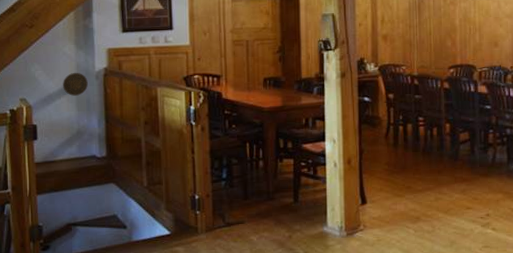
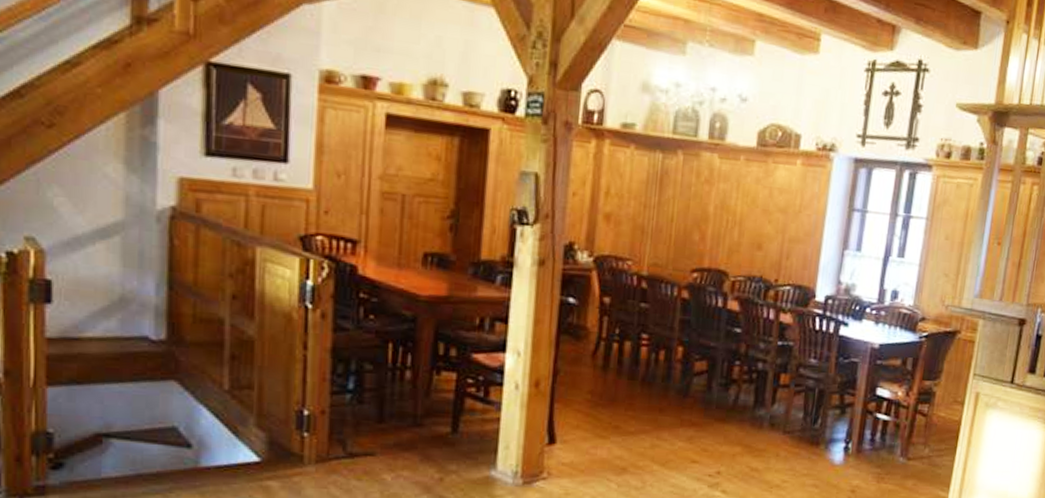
decorative plate: present [63,72,88,96] -> none [100,206,143,244]

